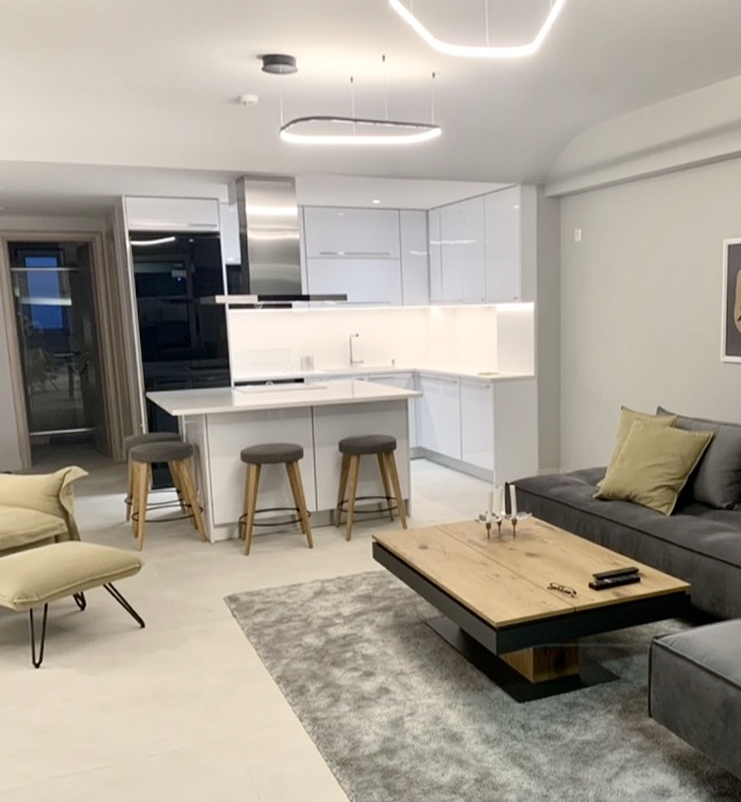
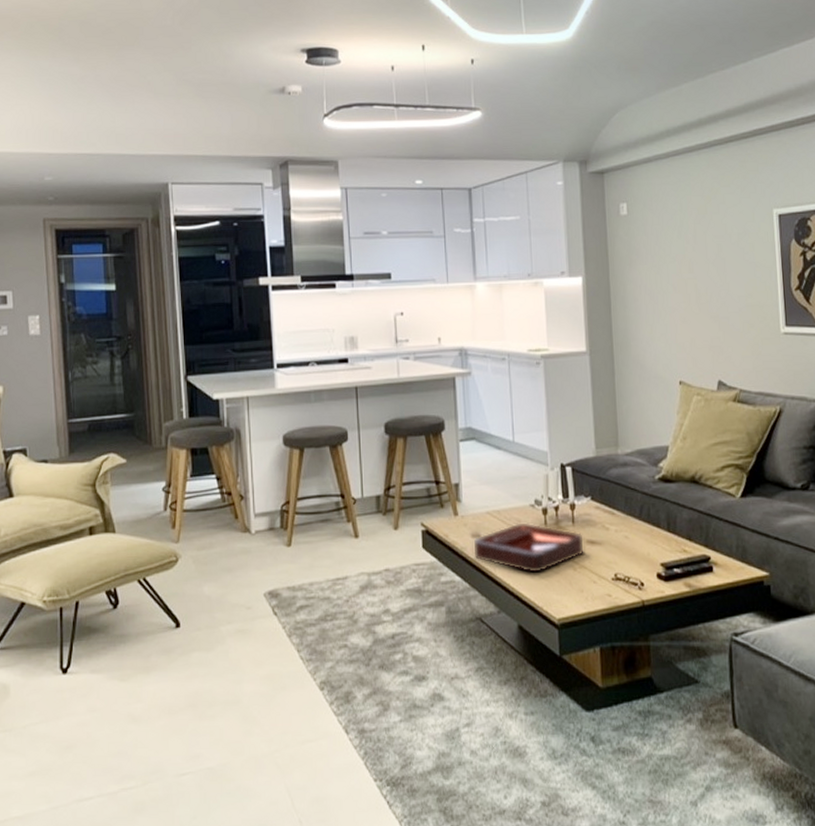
decorative tray: none [420,536,523,582] -> present [473,522,584,573]

